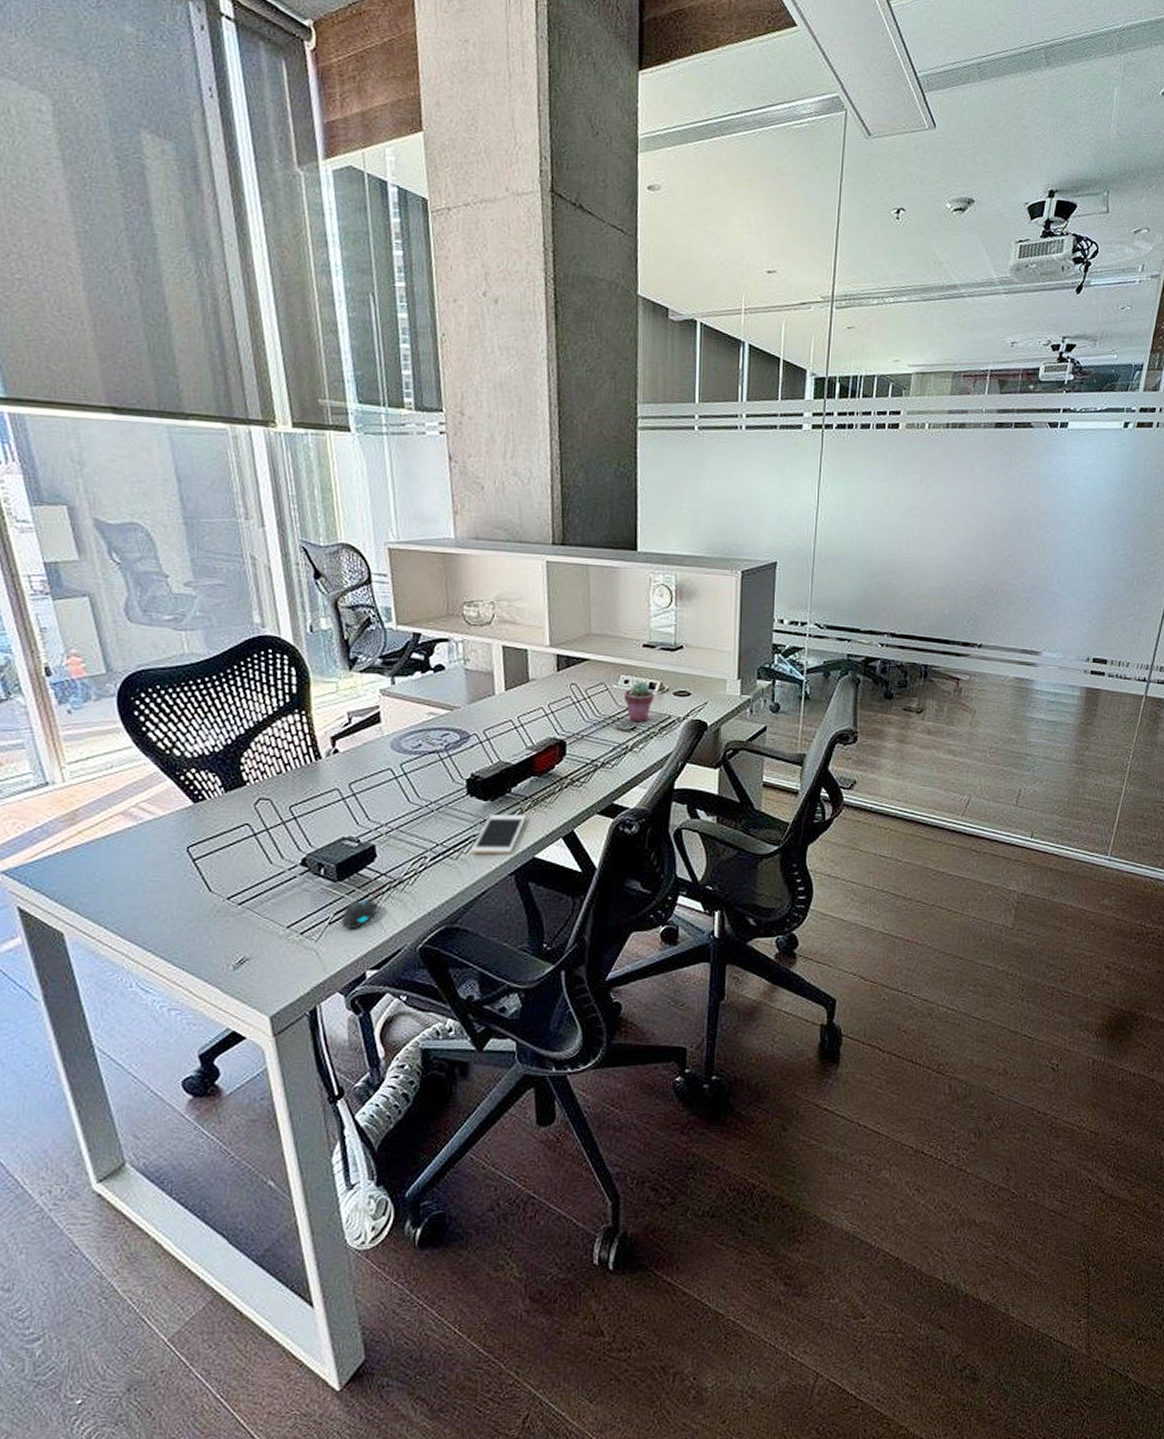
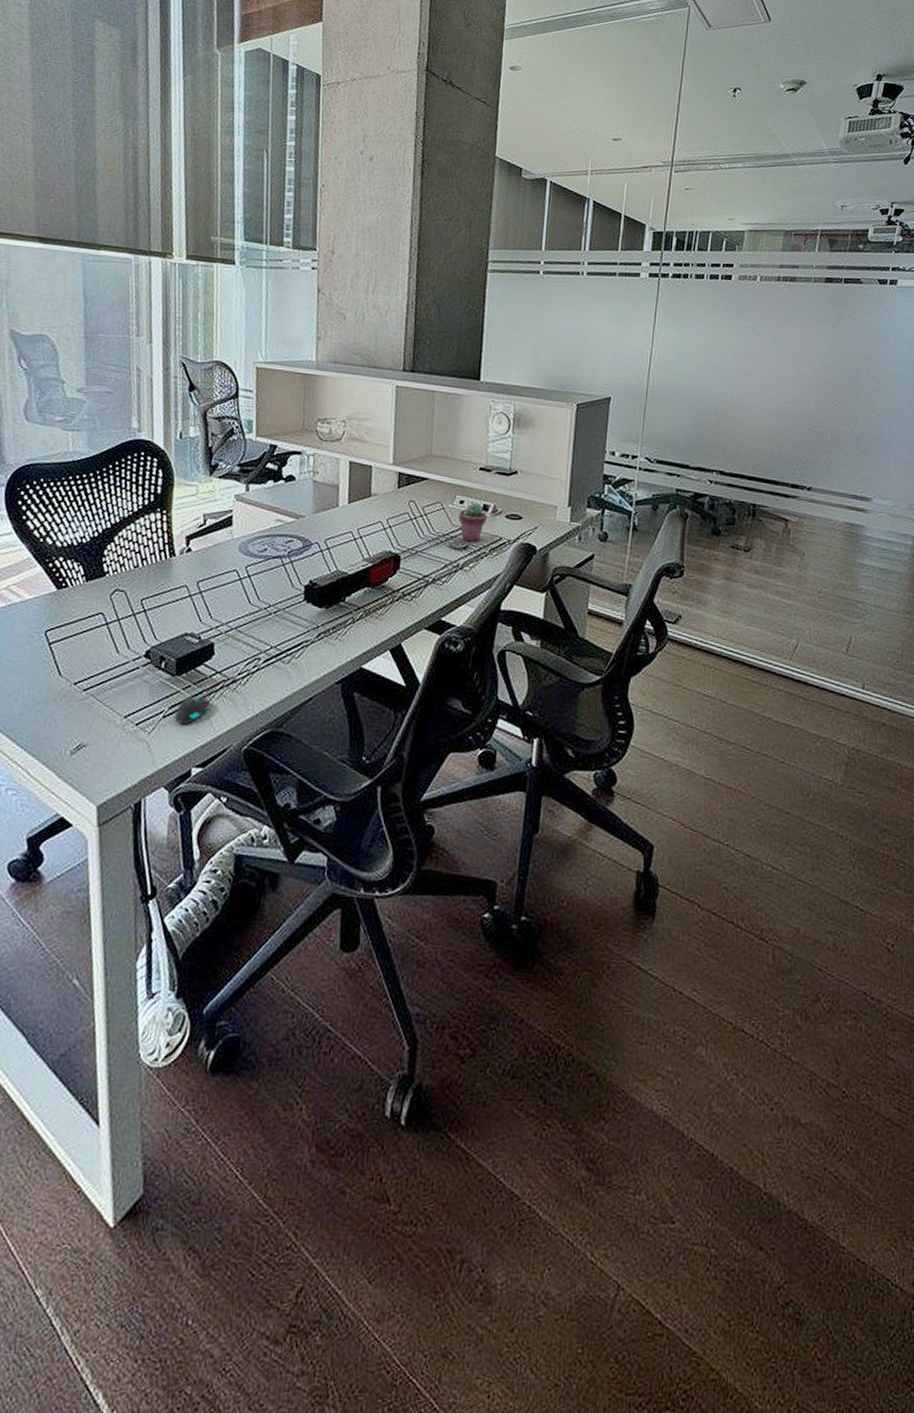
cell phone: present [471,815,526,854] -> none [302,622,357,662]

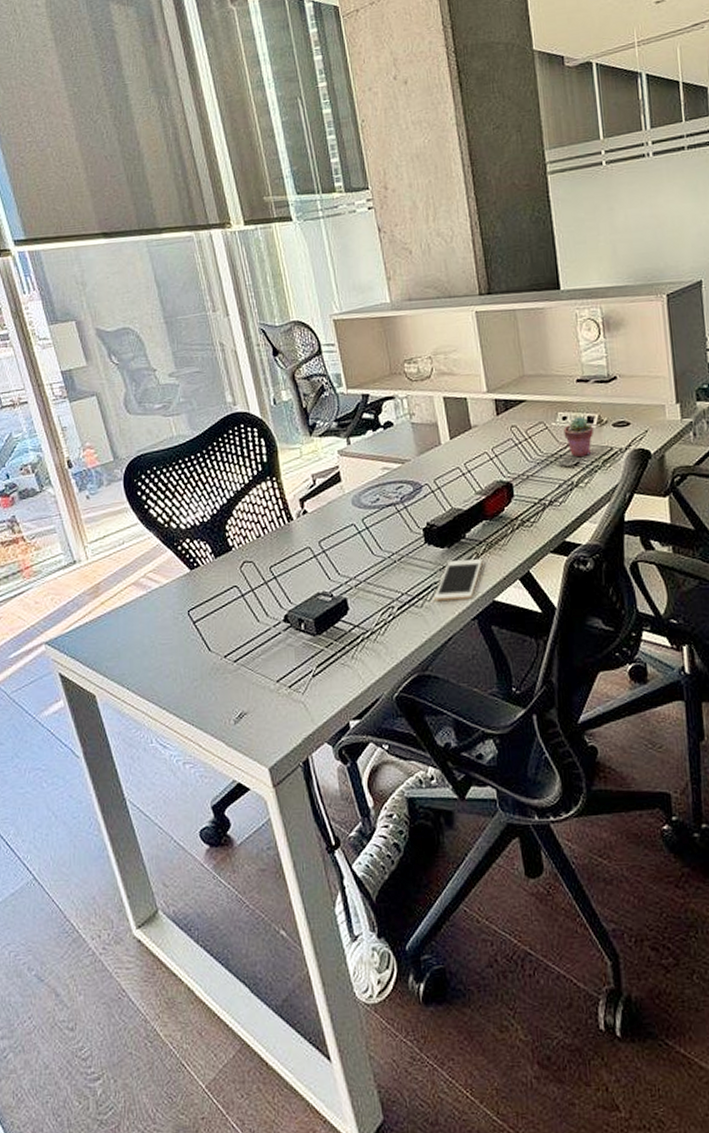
mouse: present [174,676,235,724] -> none [322,627,373,681]
cell phone: none [302,622,357,662] -> present [434,559,483,601]

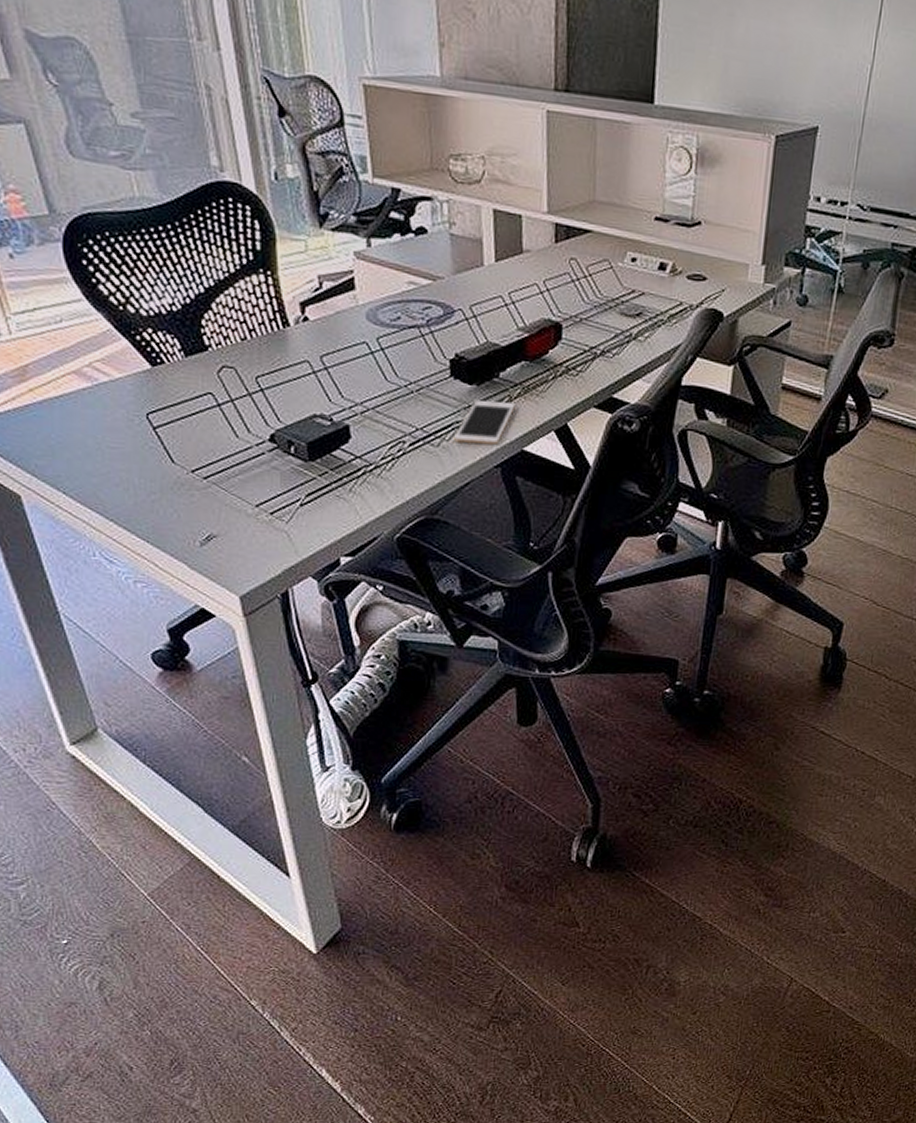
potted succulent: present [564,416,593,457] -> none [630,261,664,308]

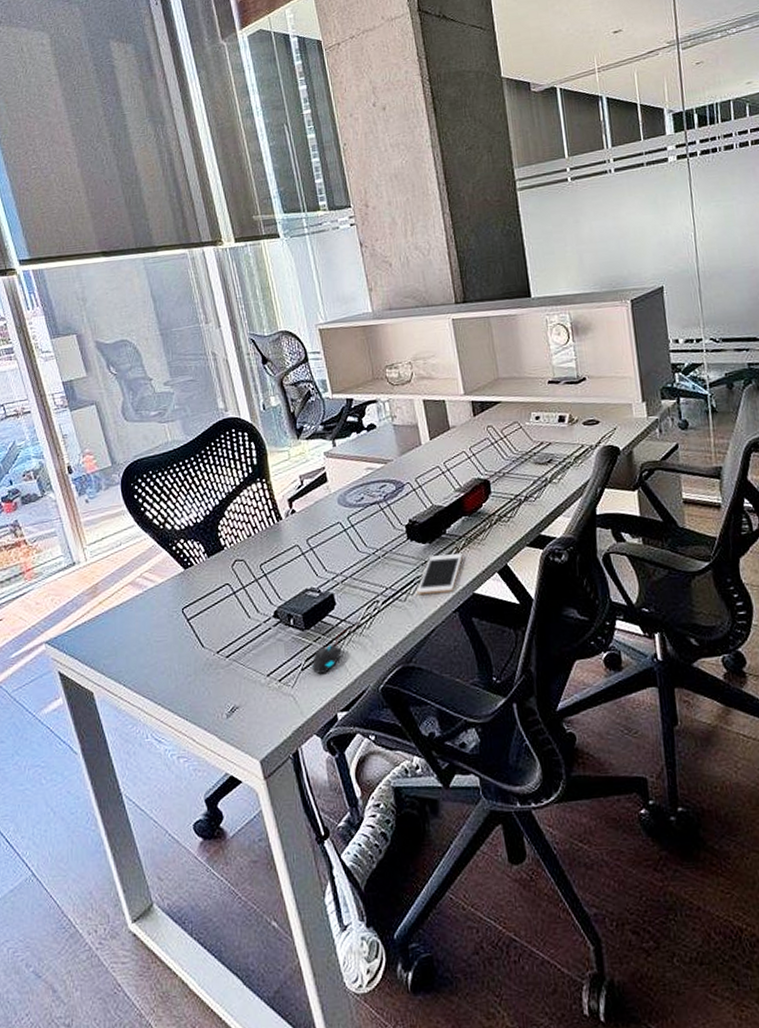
mouse: none [313,461,378,513] -> present [311,621,359,674]

